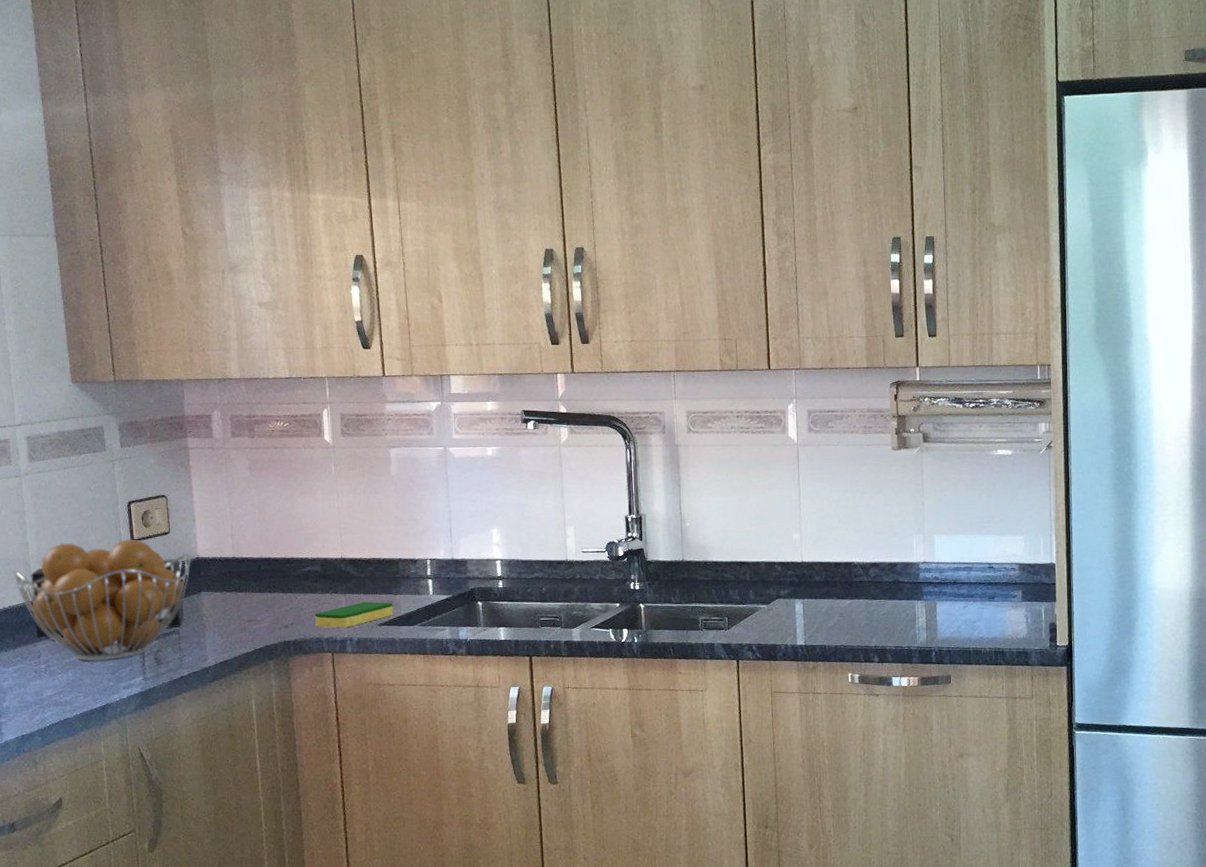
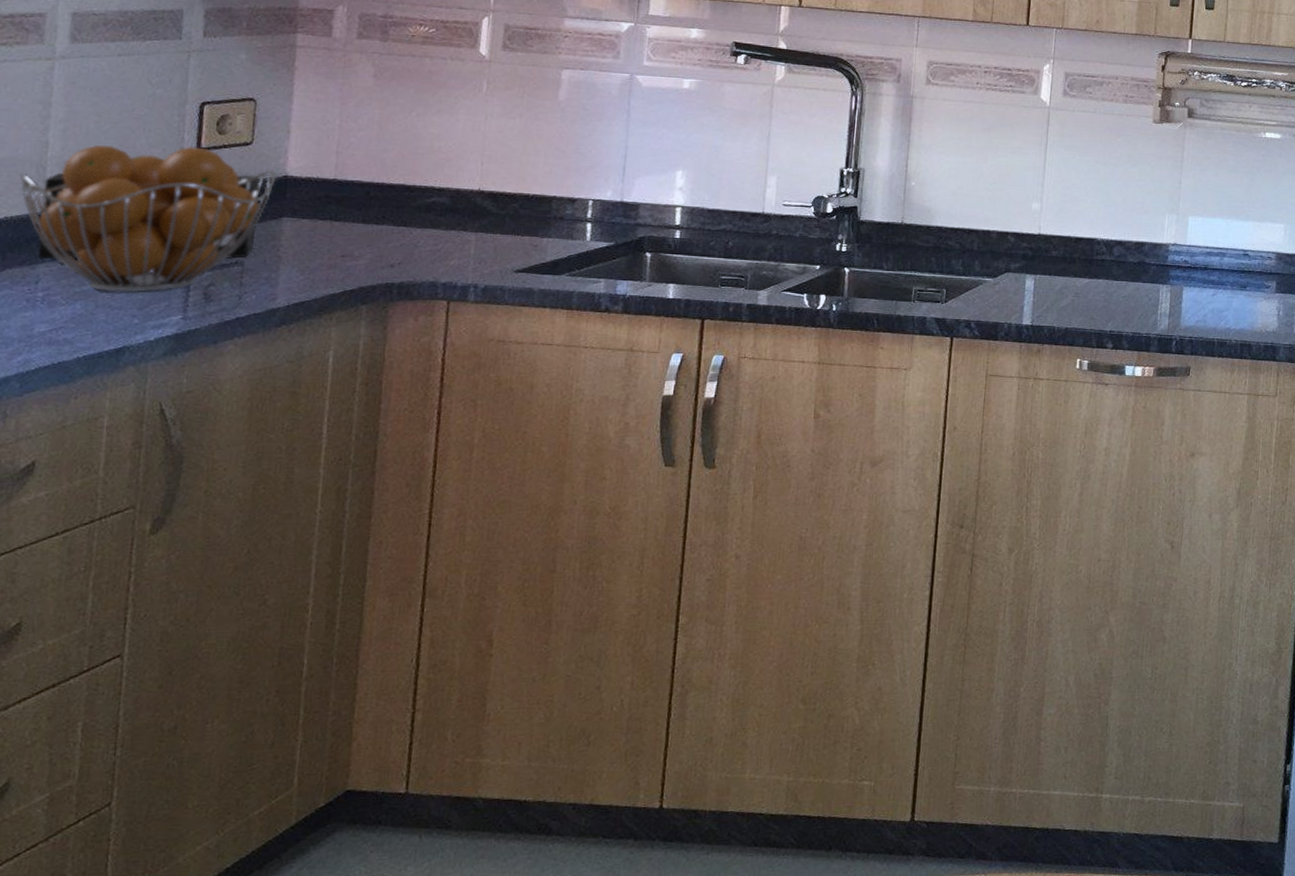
dish sponge: present [315,601,394,628] -> none [431,243,537,273]

